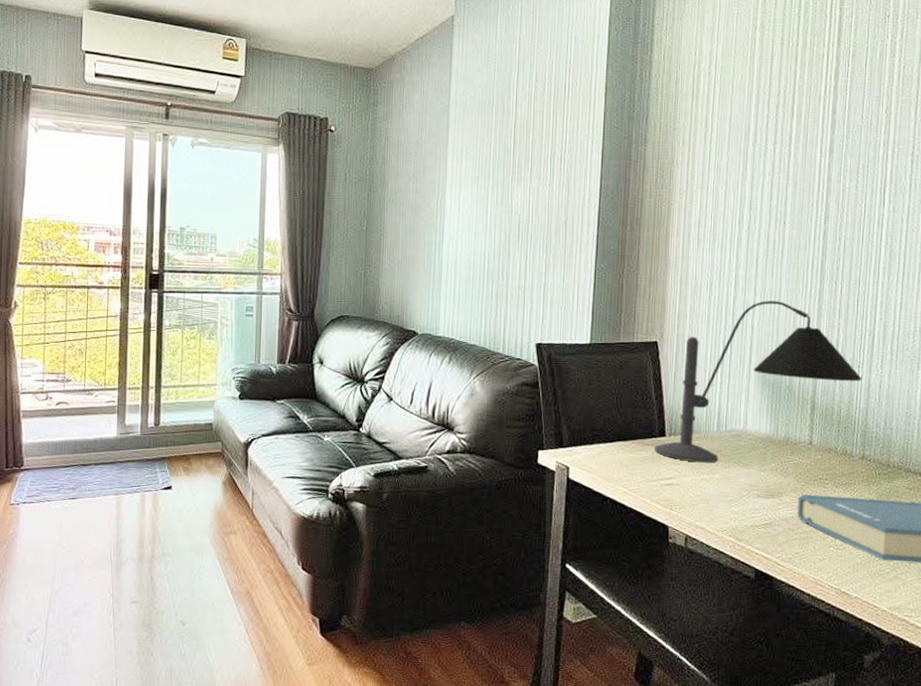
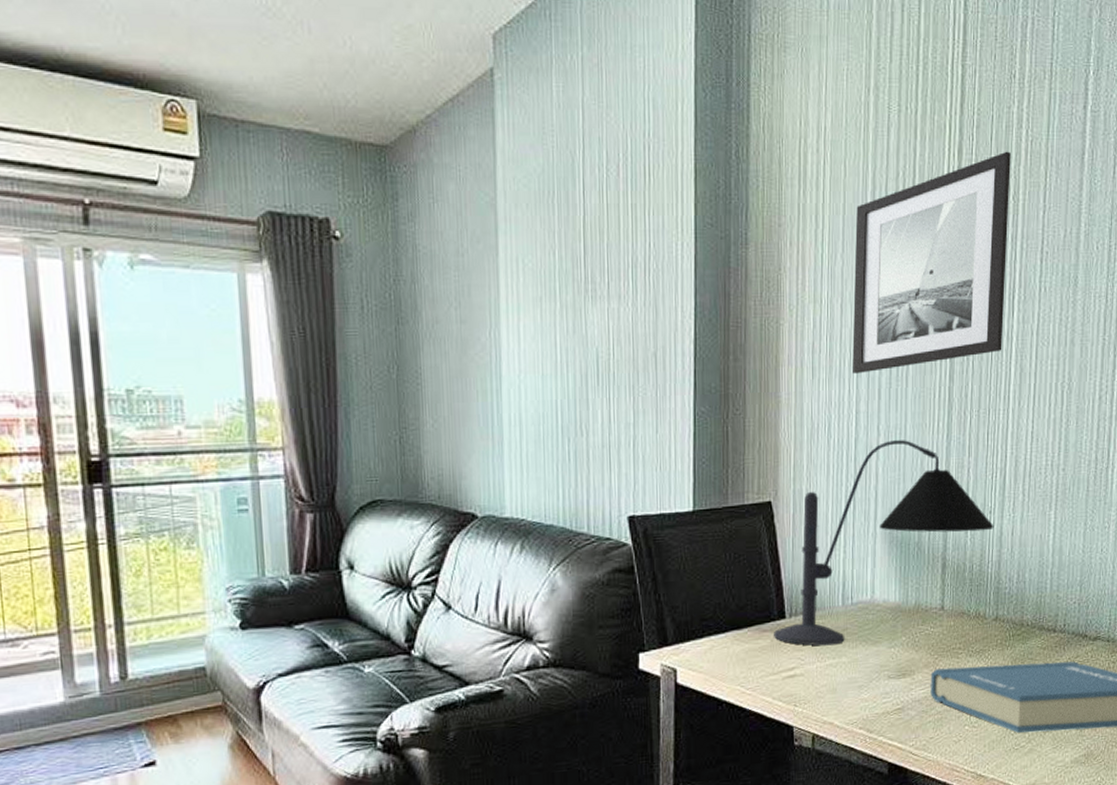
wall art: none [733,75,884,246] -> present [852,151,1011,374]

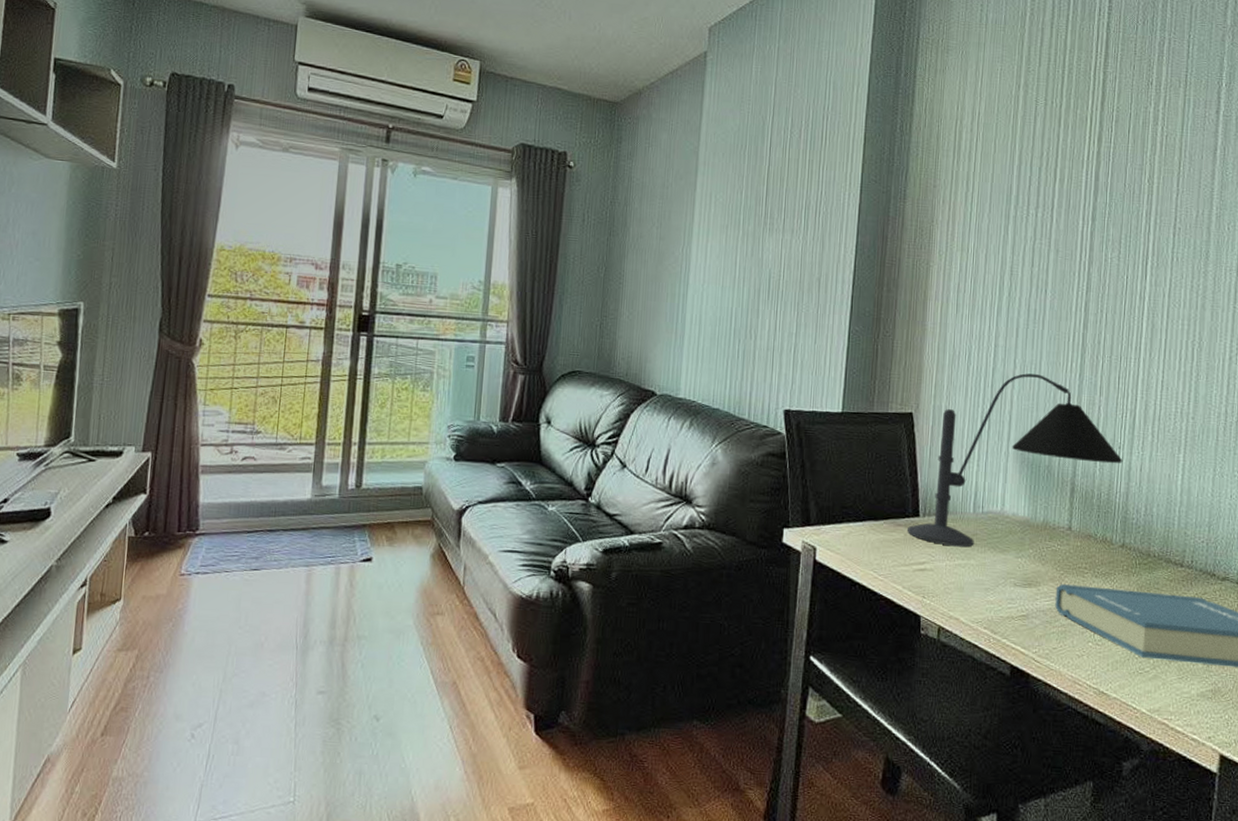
wall art: present [852,151,1011,374] -> none [993,142,1147,314]

